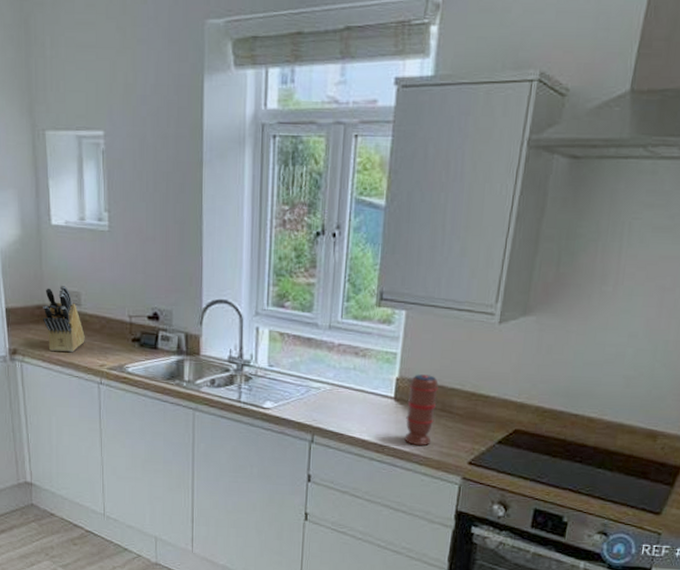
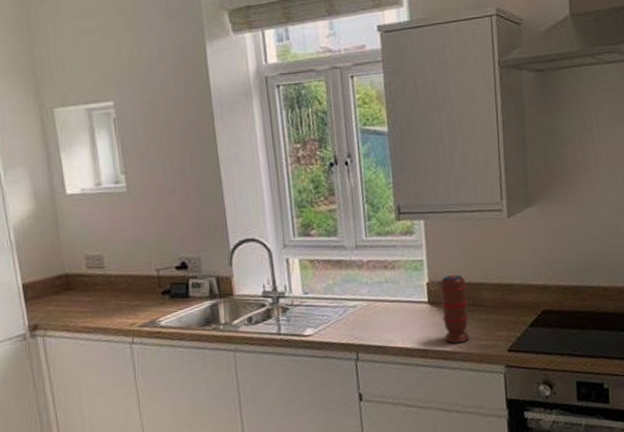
knife block: present [43,285,85,352] -> none [63,250,112,320]

